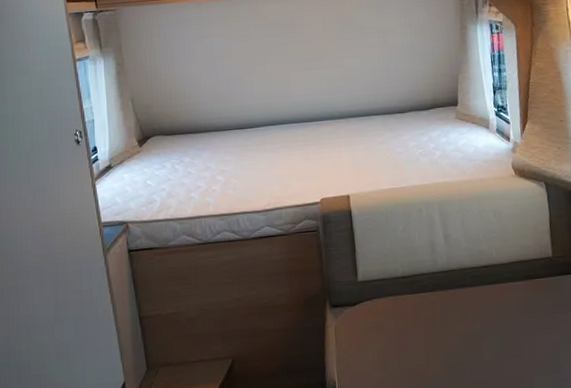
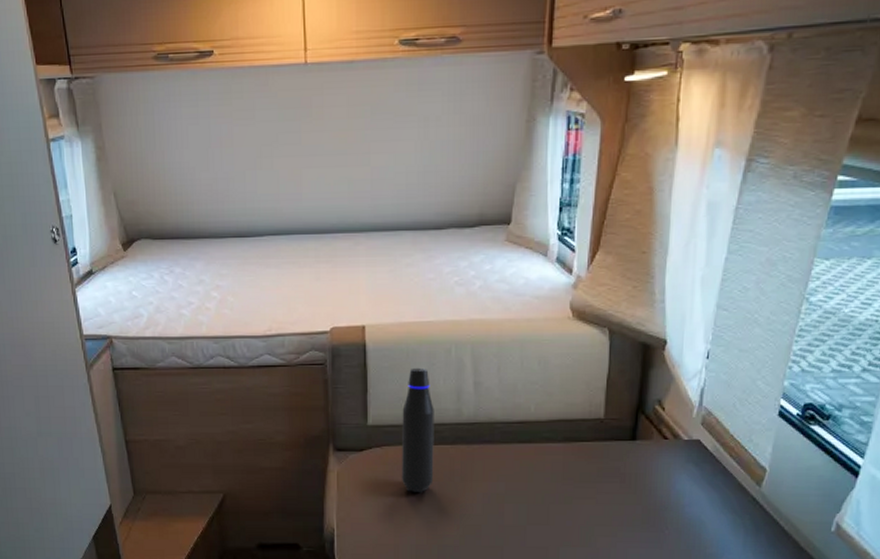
water bottle: none [386,226,419,339] -> present [402,367,434,493]

